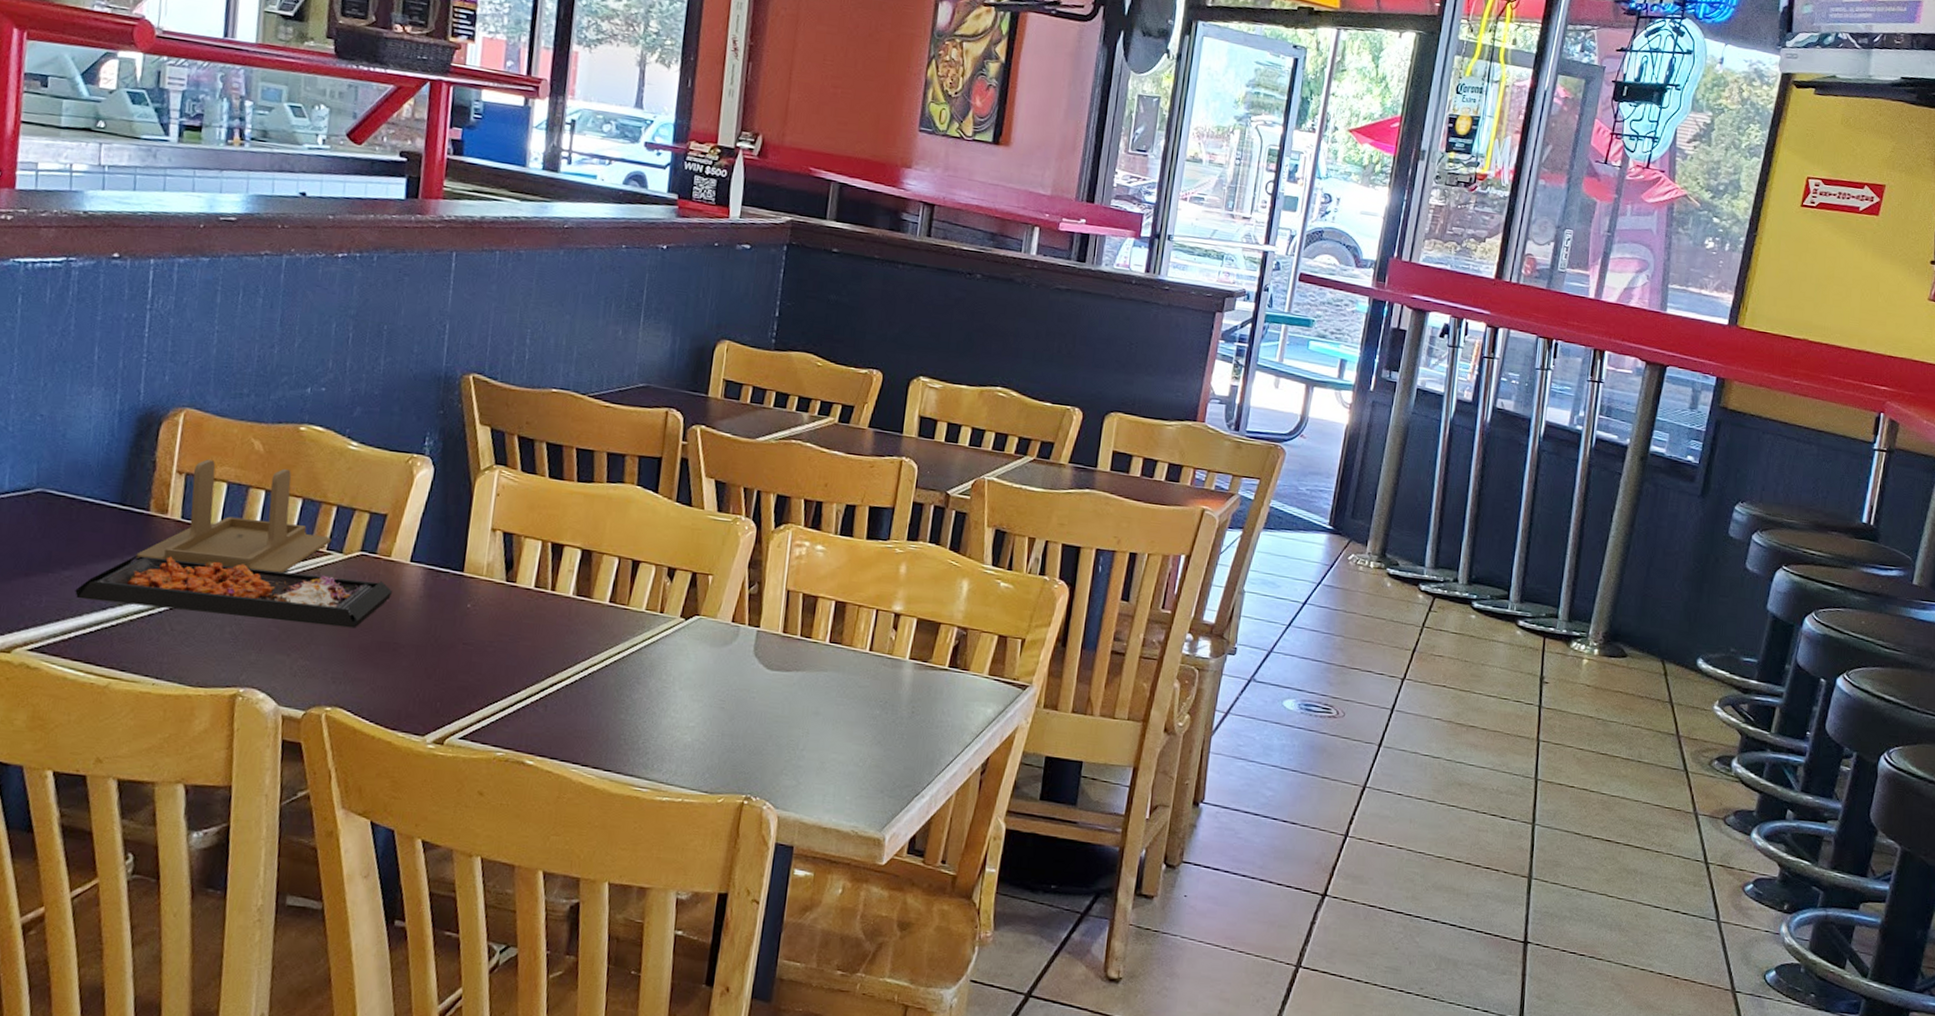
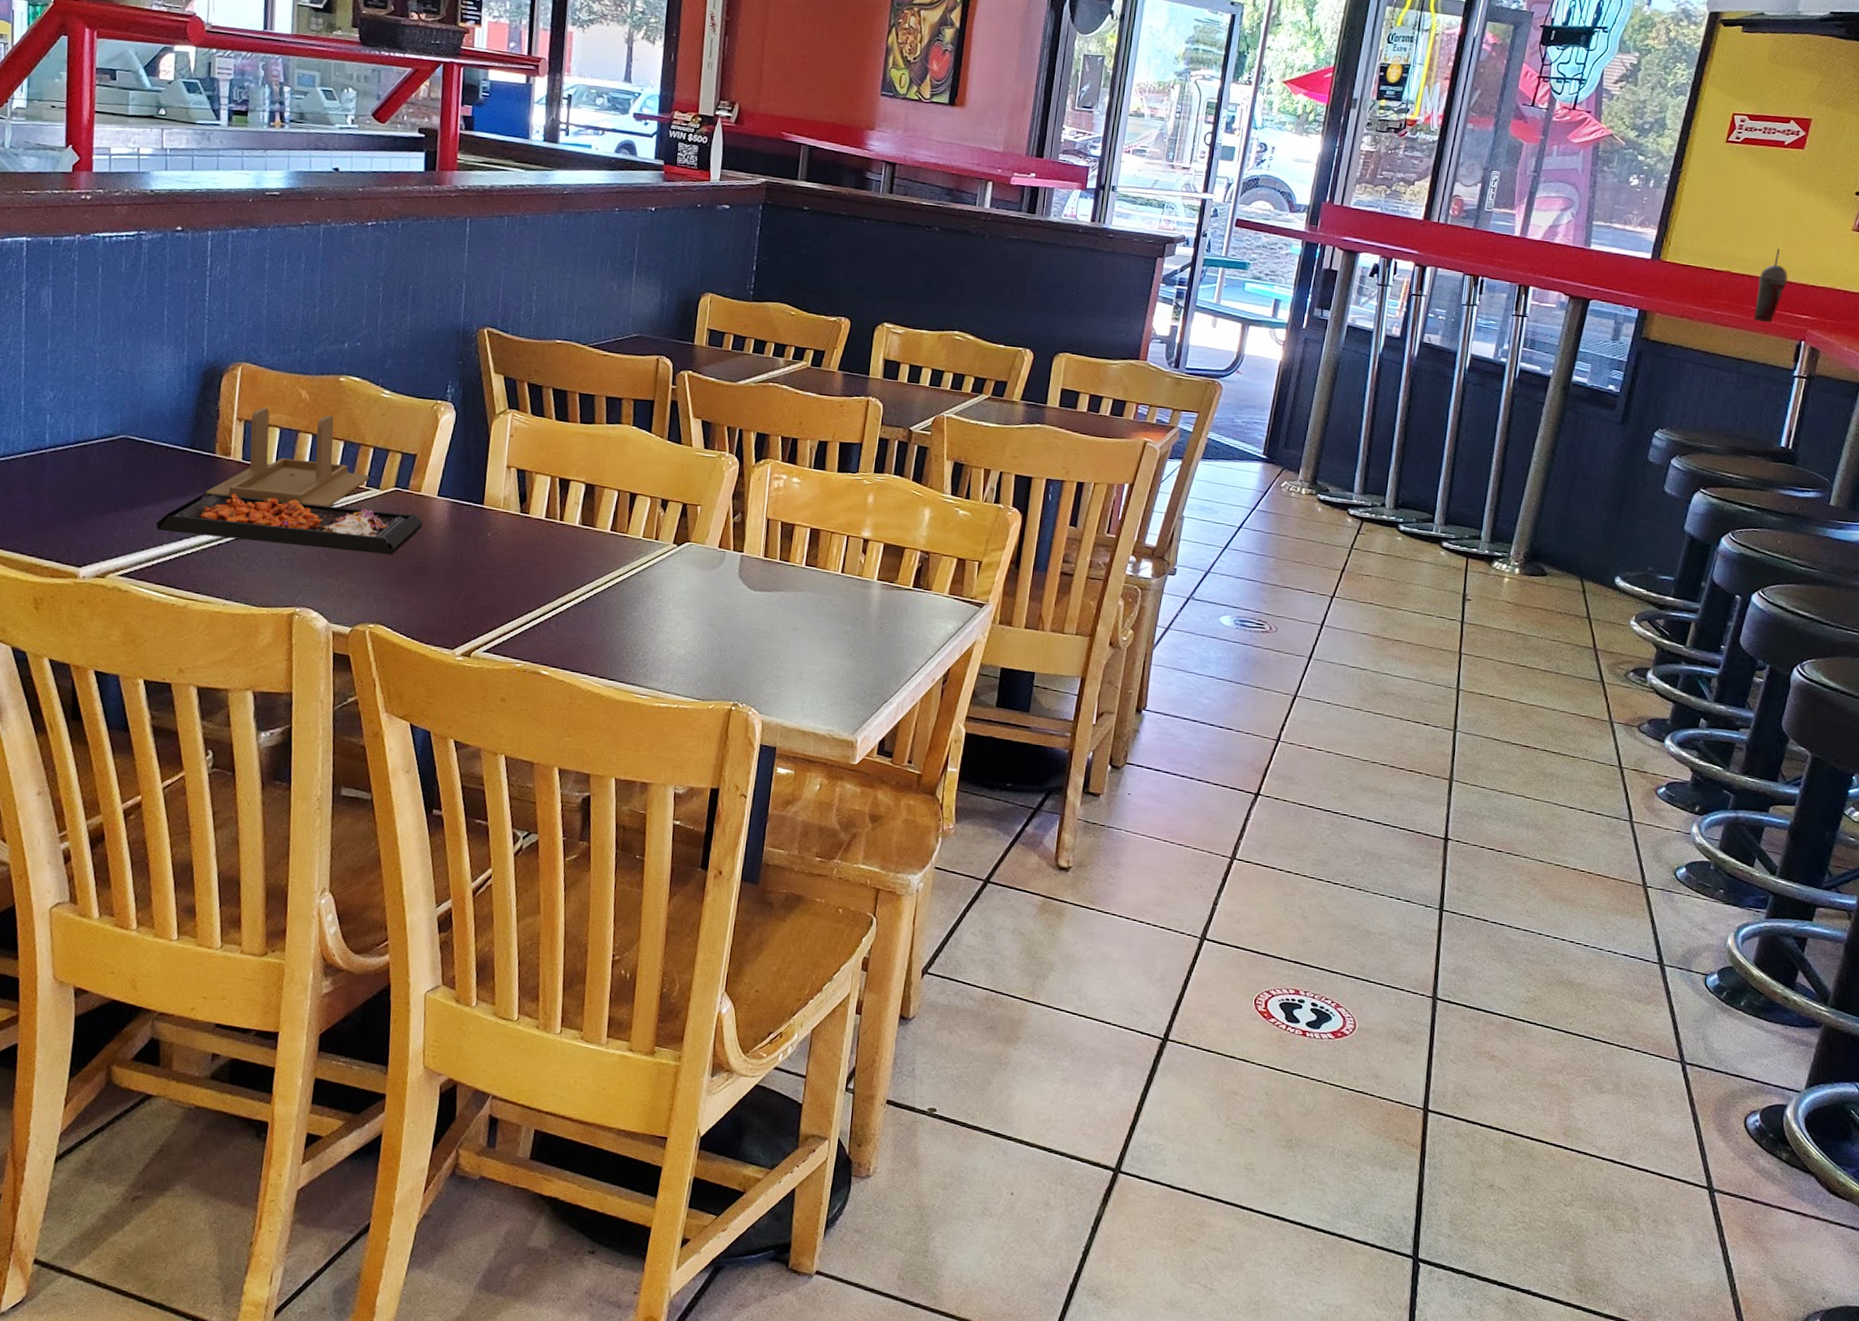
beverage cup: none [1833,317,1866,394] -> present [1754,249,1788,323]

